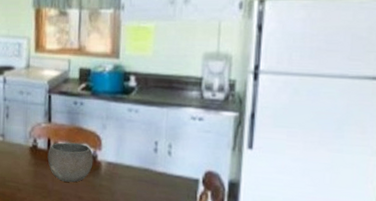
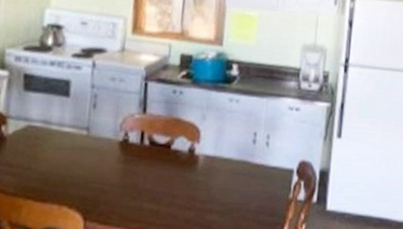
bowl: present [47,142,94,182] -> none [139,135,191,180]

